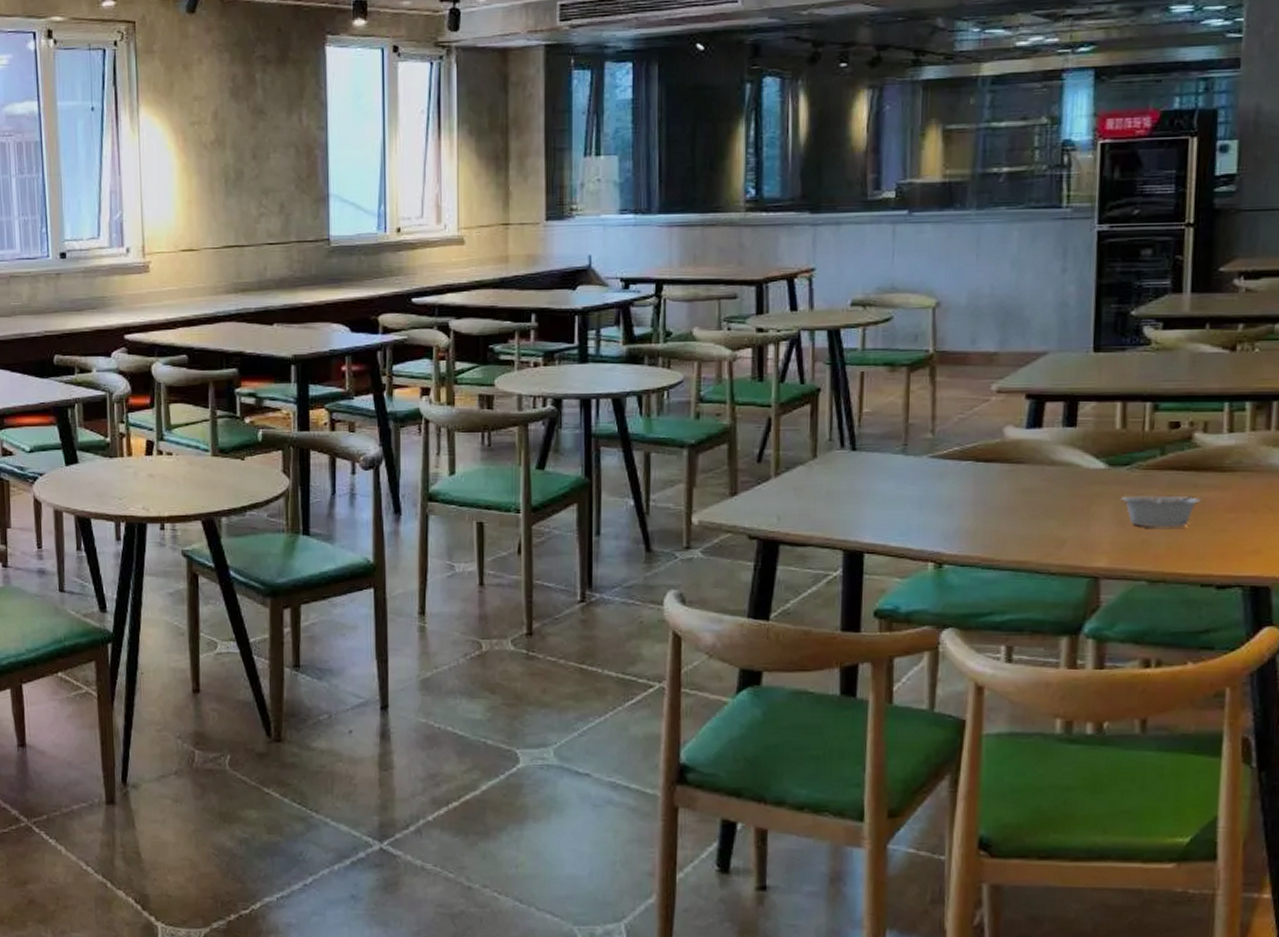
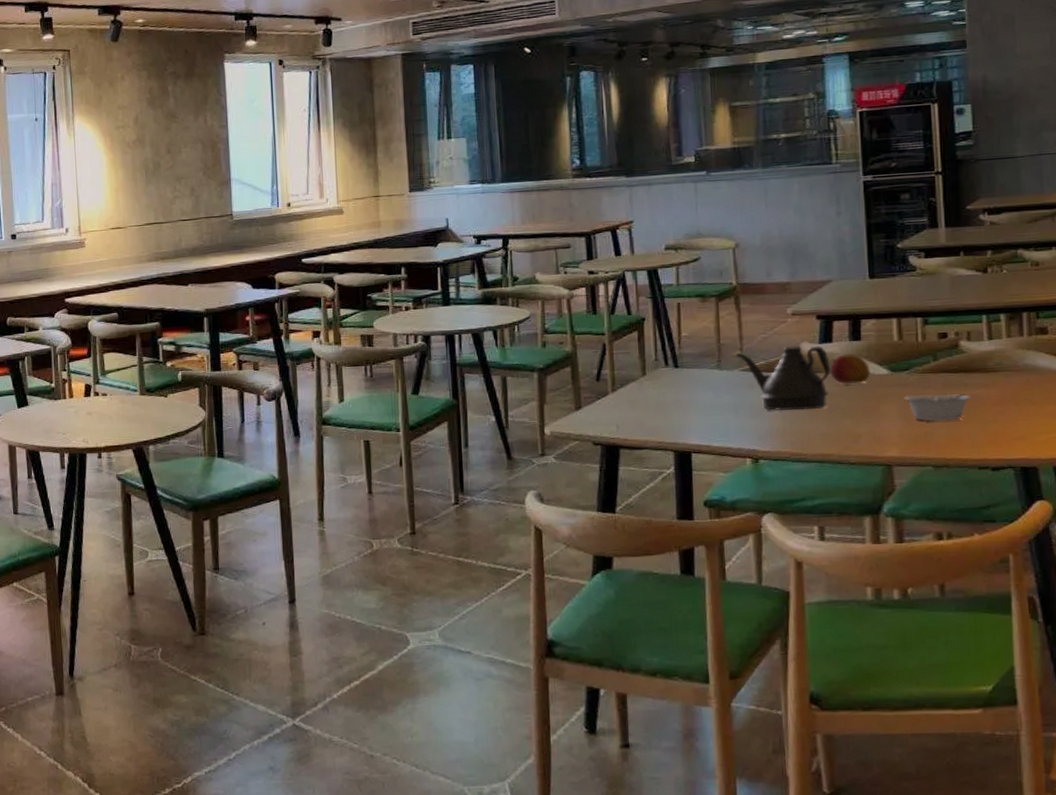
teapot: none [925,431,1037,508] -> present [735,345,830,411]
fruit: none [1036,441,1085,480] -> present [830,352,871,385]

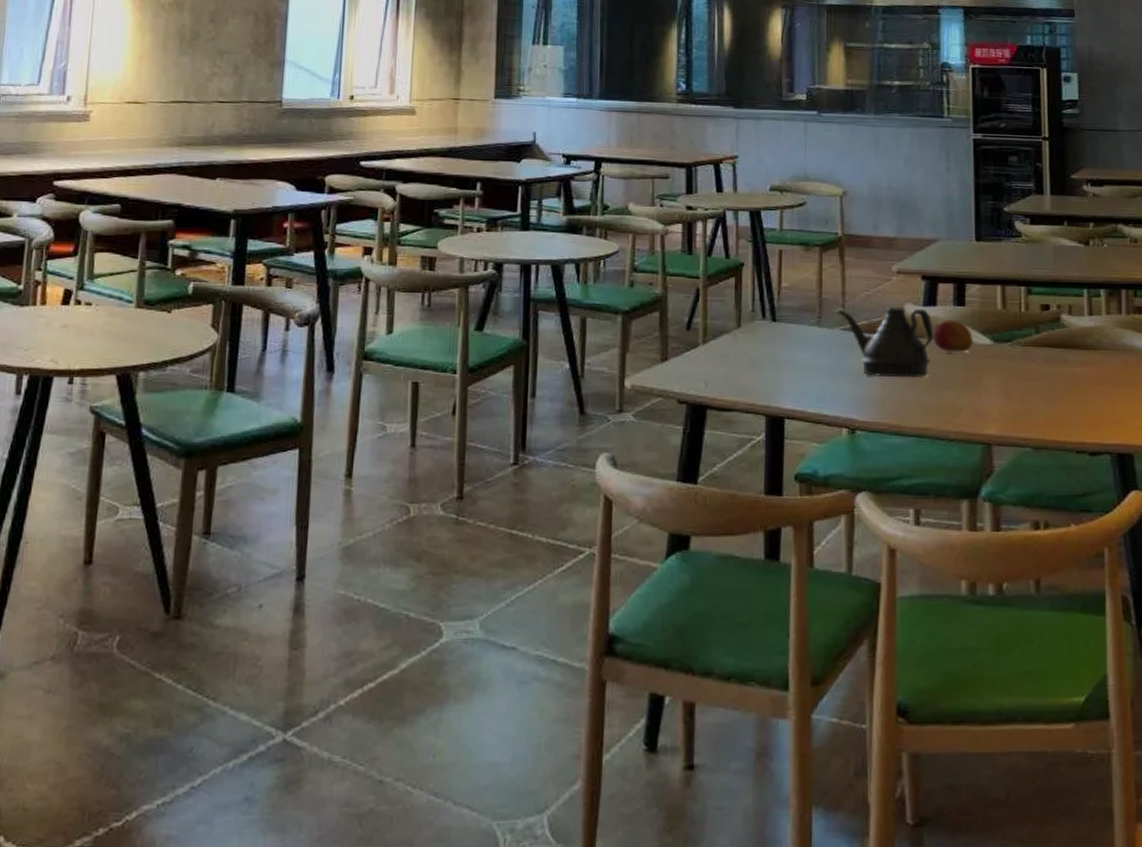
legume: present [903,393,972,422] -> none [1005,369,1071,399]

